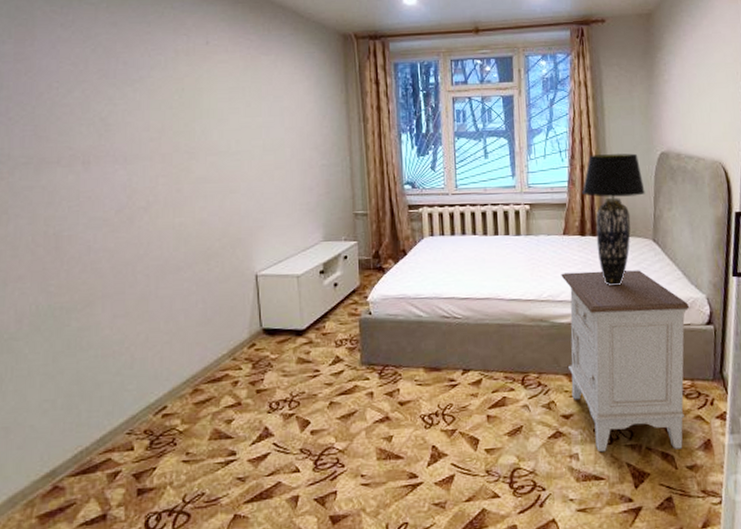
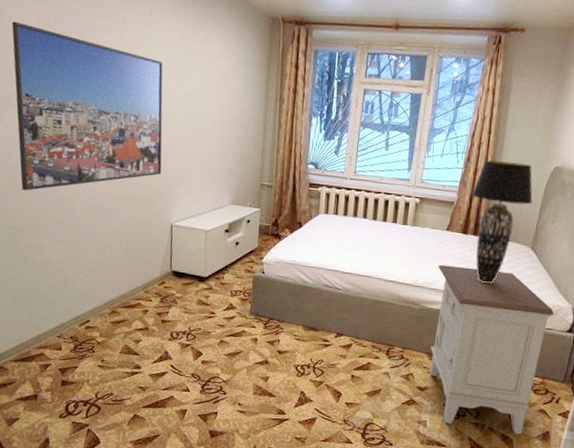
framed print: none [42,69,238,262] -> present [11,21,163,191]

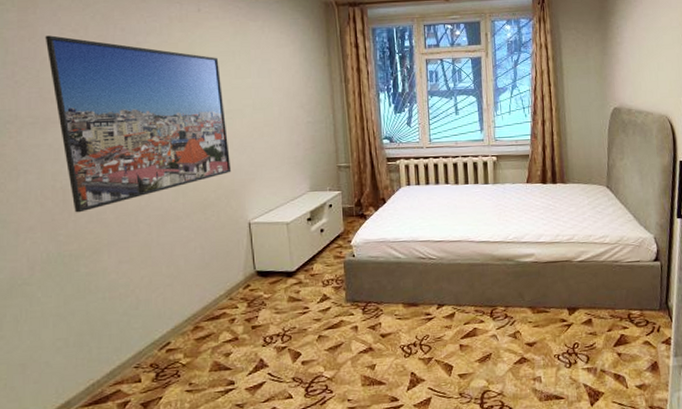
nightstand: present [429,264,554,435] -> none [525,213,638,375]
table lamp: present [471,160,533,284] -> none [543,109,600,229]

